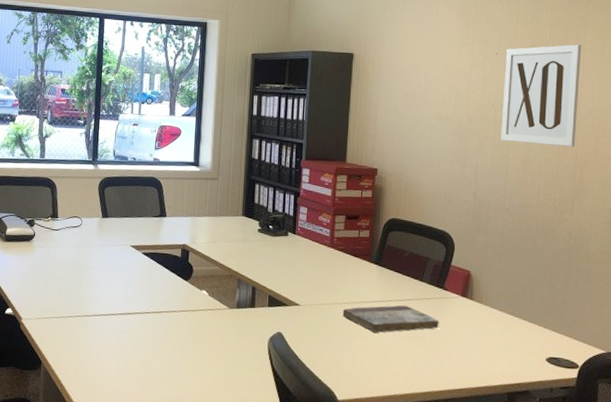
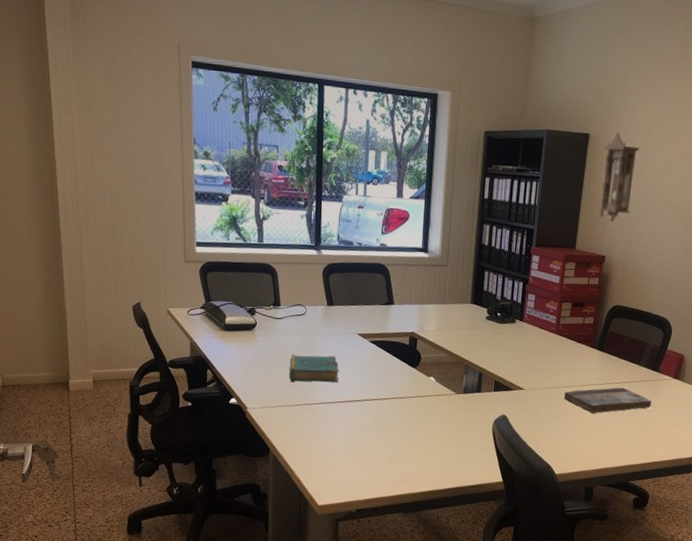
book: none [63,265,112,294] -> present [289,354,339,383]
pendulum clock: none [366,51,405,136] -> present [597,132,640,223]

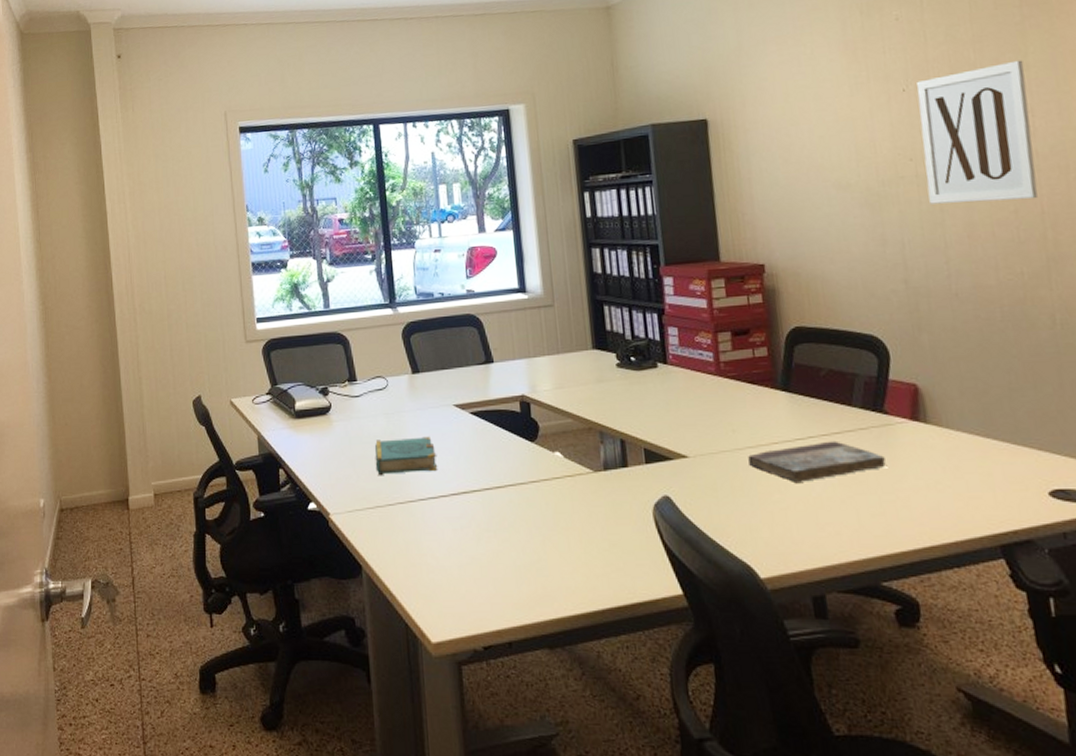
pendulum clock: present [597,132,640,223] -> none [730,111,787,221]

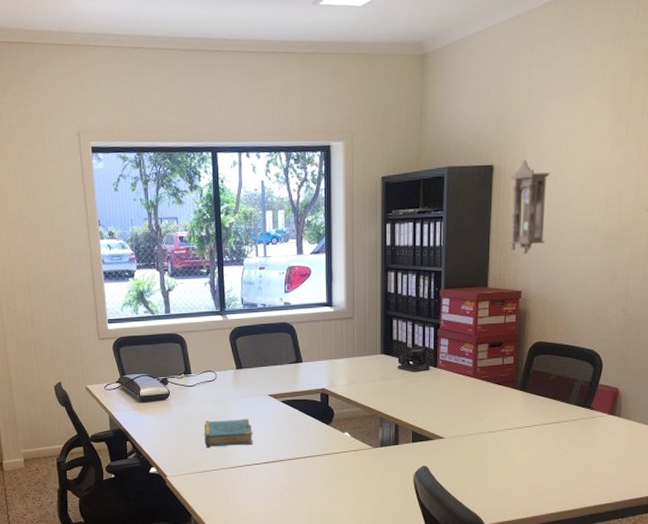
pendulum clock: none [730,111,787,221] -> present [508,160,550,255]
book: present [748,440,886,482] -> none [488,428,586,458]

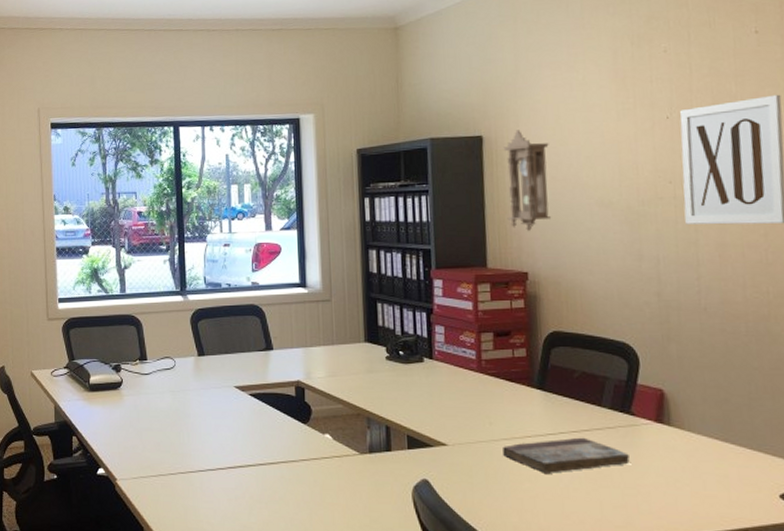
book: present [204,419,253,448] -> none [160,414,216,448]
book: none [488,428,586,458] -> present [503,437,630,474]

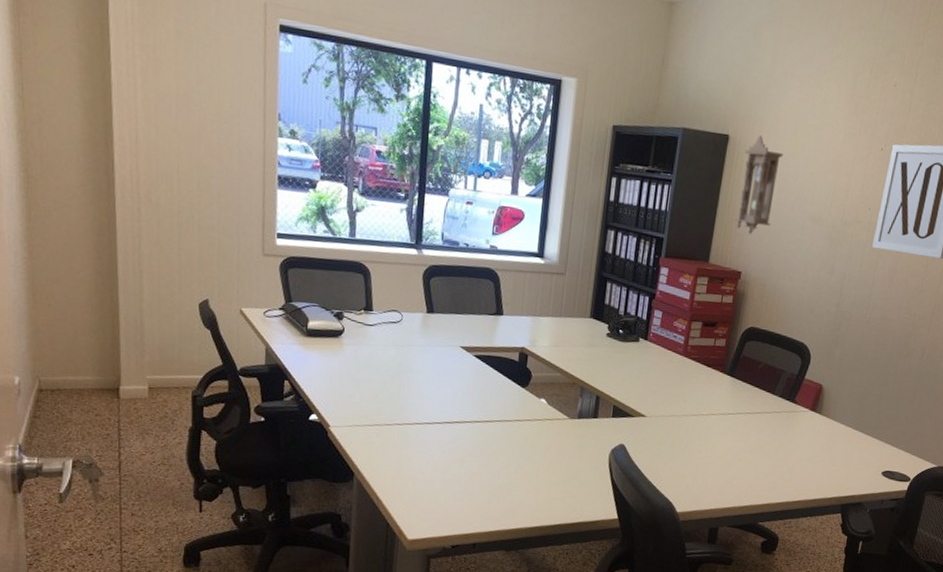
book: present [503,437,630,474] -> none [690,418,786,446]

